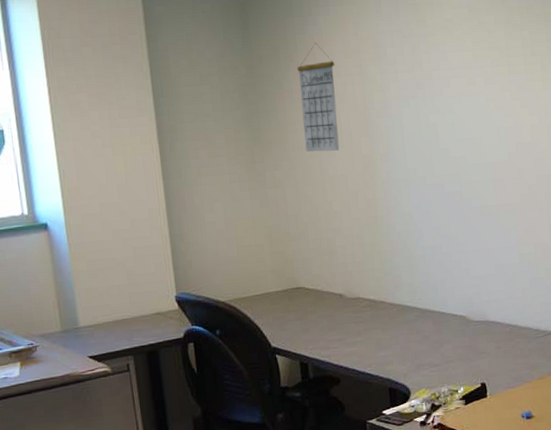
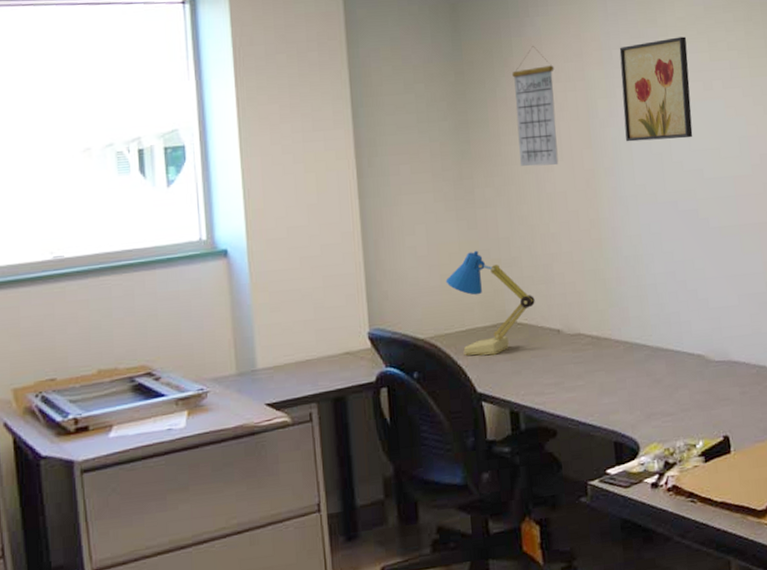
desk lamp: none [242,225,320,316] -> present [445,250,535,356]
wall art: none [393,36,458,131] -> present [619,36,693,142]

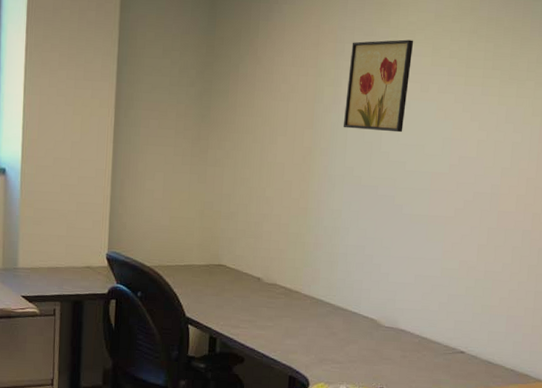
desk lamp: present [445,250,535,356] -> none [173,201,244,289]
calendar: present [512,46,559,167] -> none [249,31,292,140]

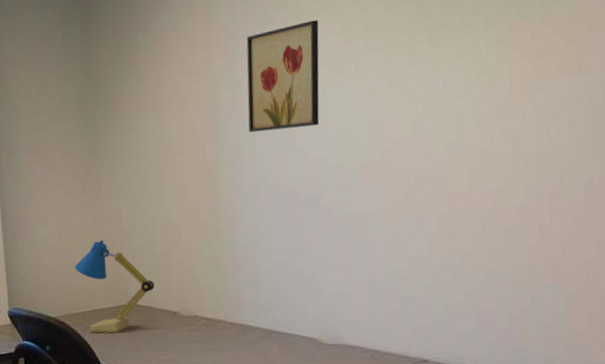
desk lamp: none [173,201,244,289] -> present [74,239,155,333]

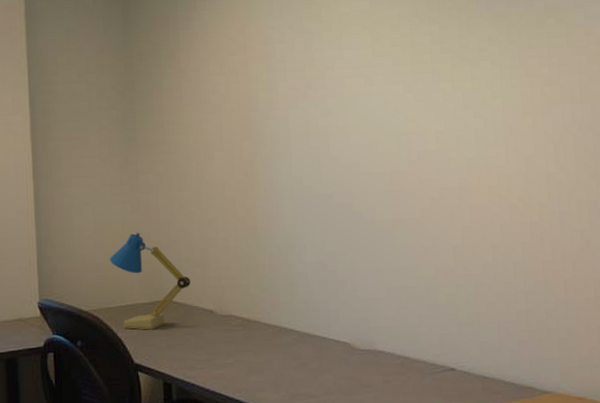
wall art: present [246,20,320,133] -> none [282,32,351,135]

